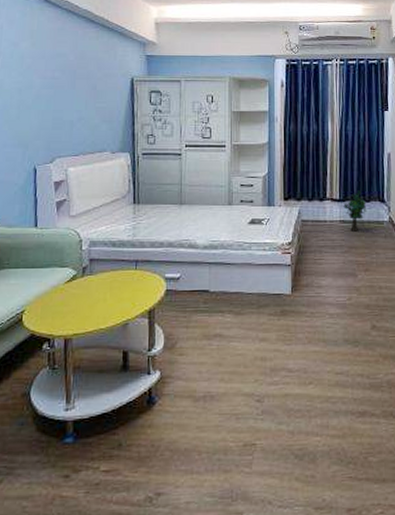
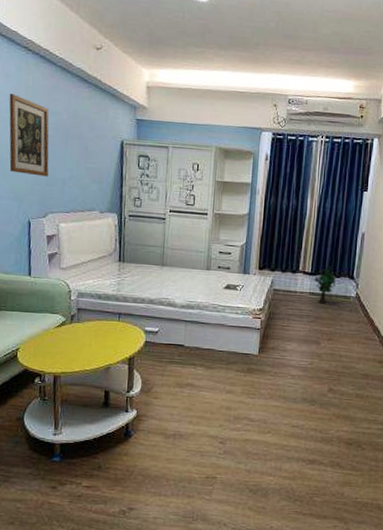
wall art: none [13,38,56,120] -> present [9,93,49,177]

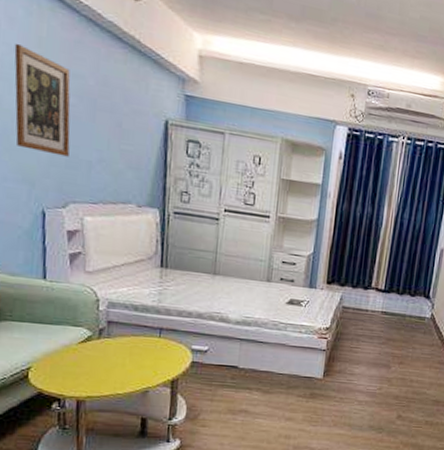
decorative plant: present [314,266,336,304] -> none [387,283,411,325]

